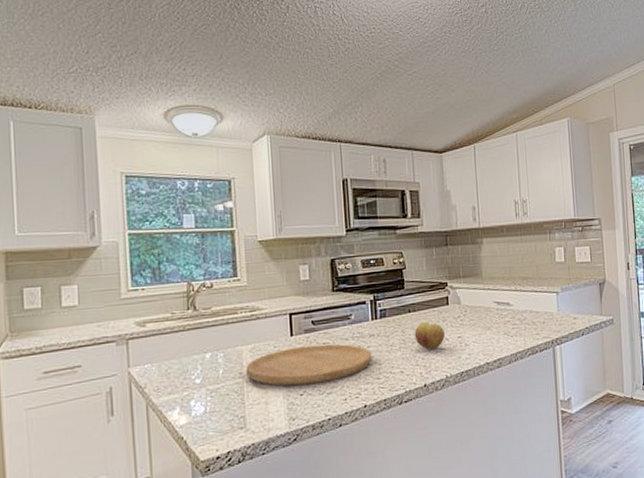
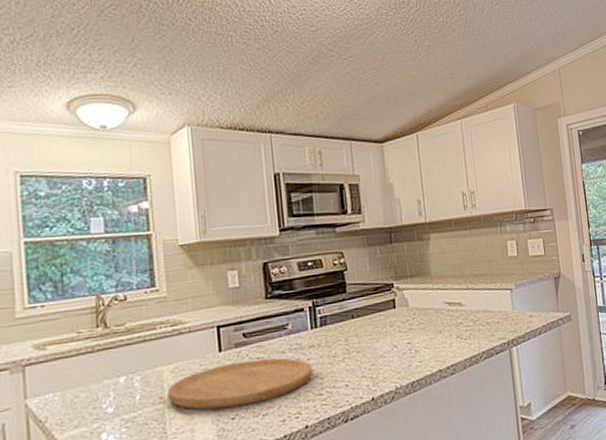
fruit: present [414,322,446,350] -> none [359,328,393,359]

